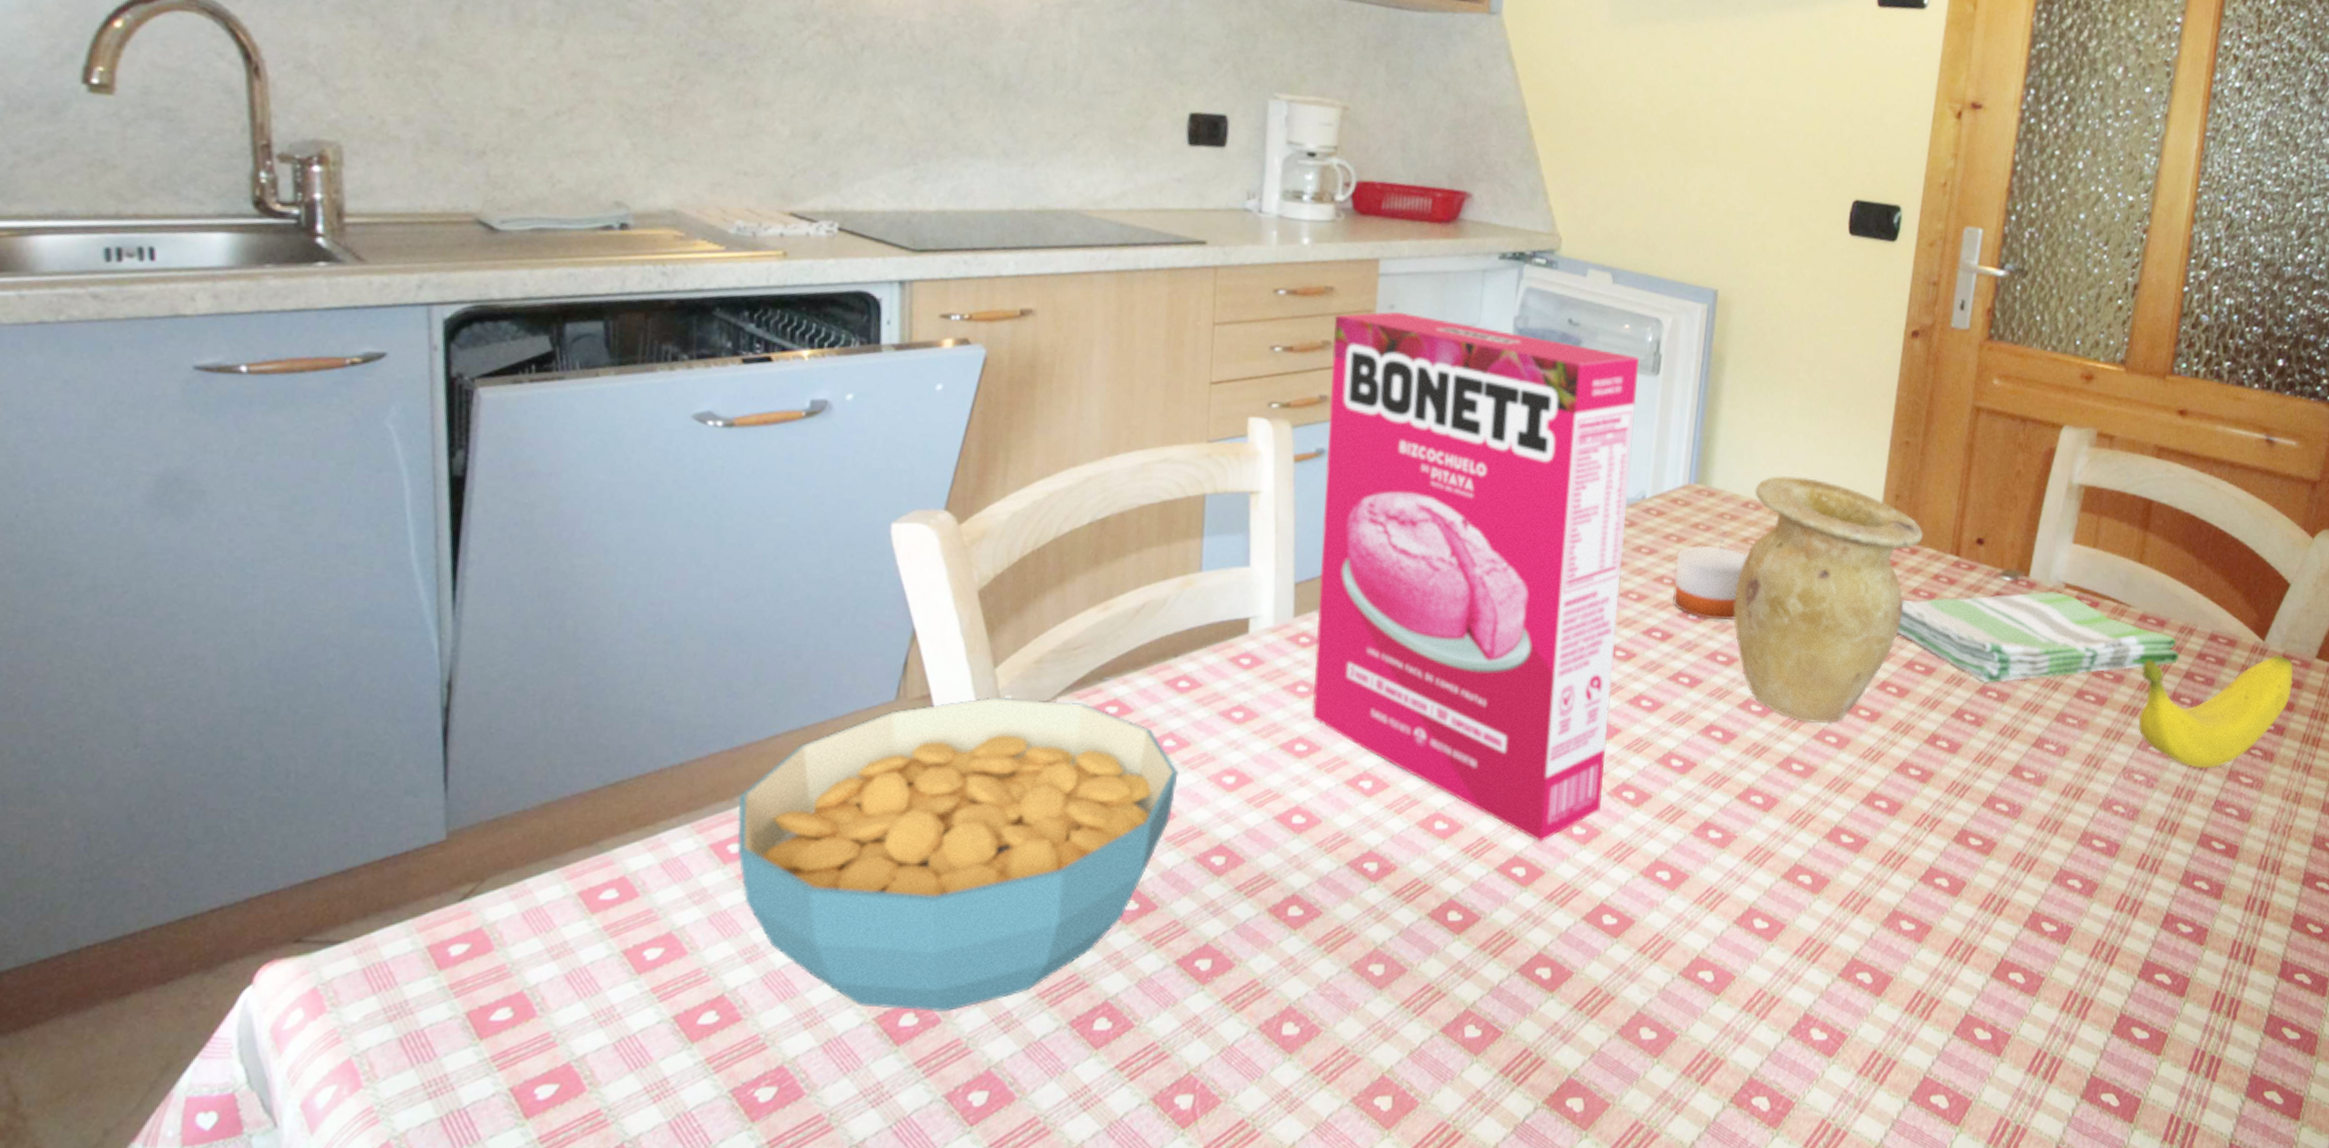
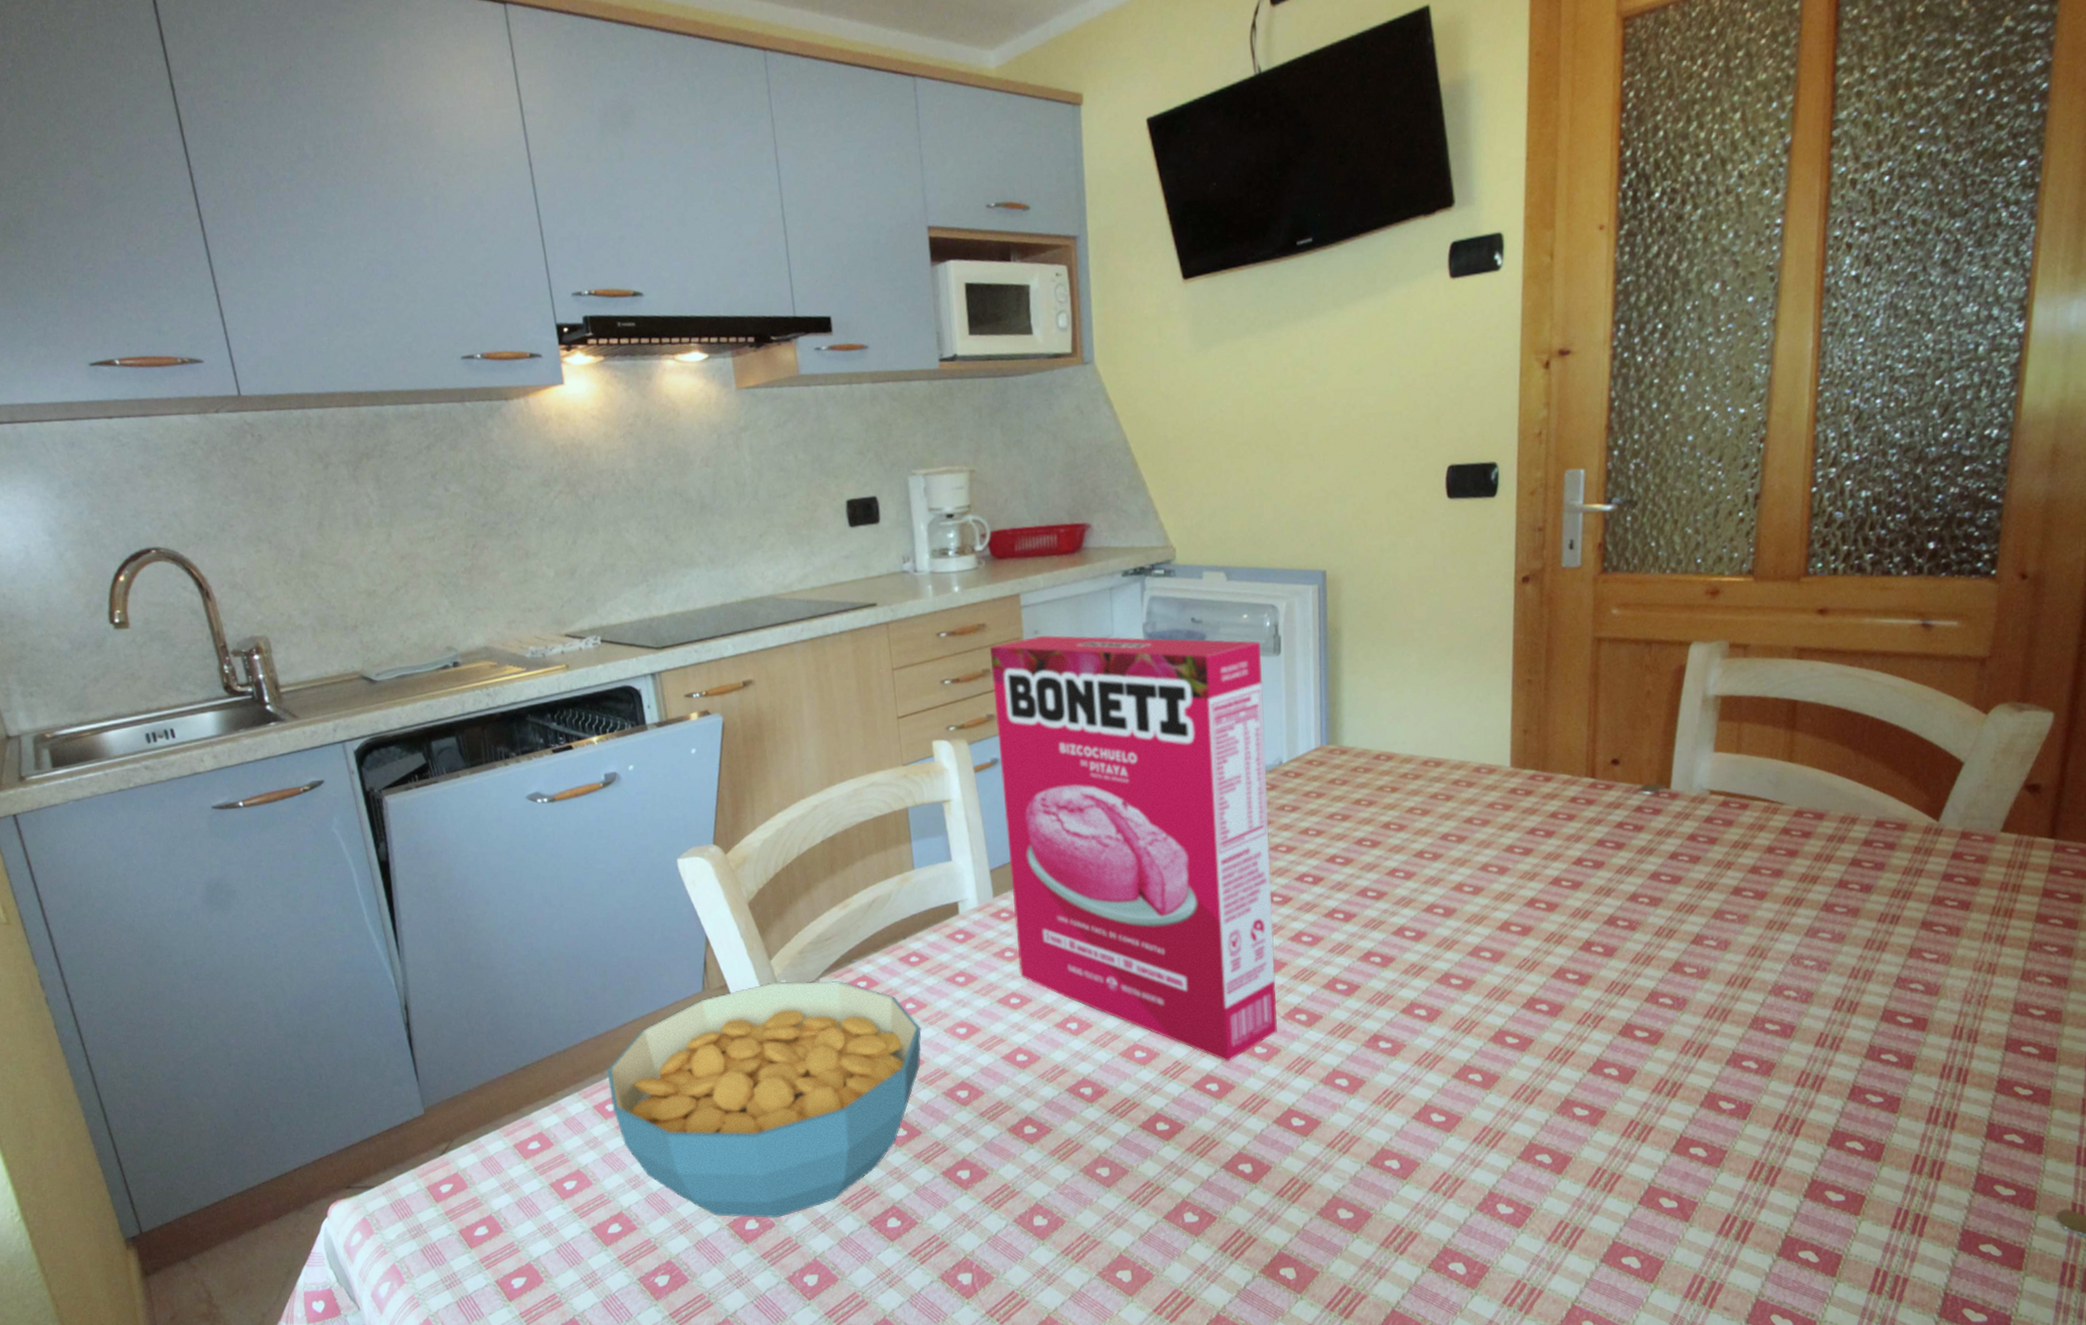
candle: present [1673,534,1747,621] -> none [1318,785,1385,861]
vase: present [1733,476,1924,724] -> none [1377,725,1556,943]
dish towel: present [1897,590,2179,684] -> none [1540,798,1843,890]
banana: present [2138,655,2294,768] -> none [1802,833,1976,949]

